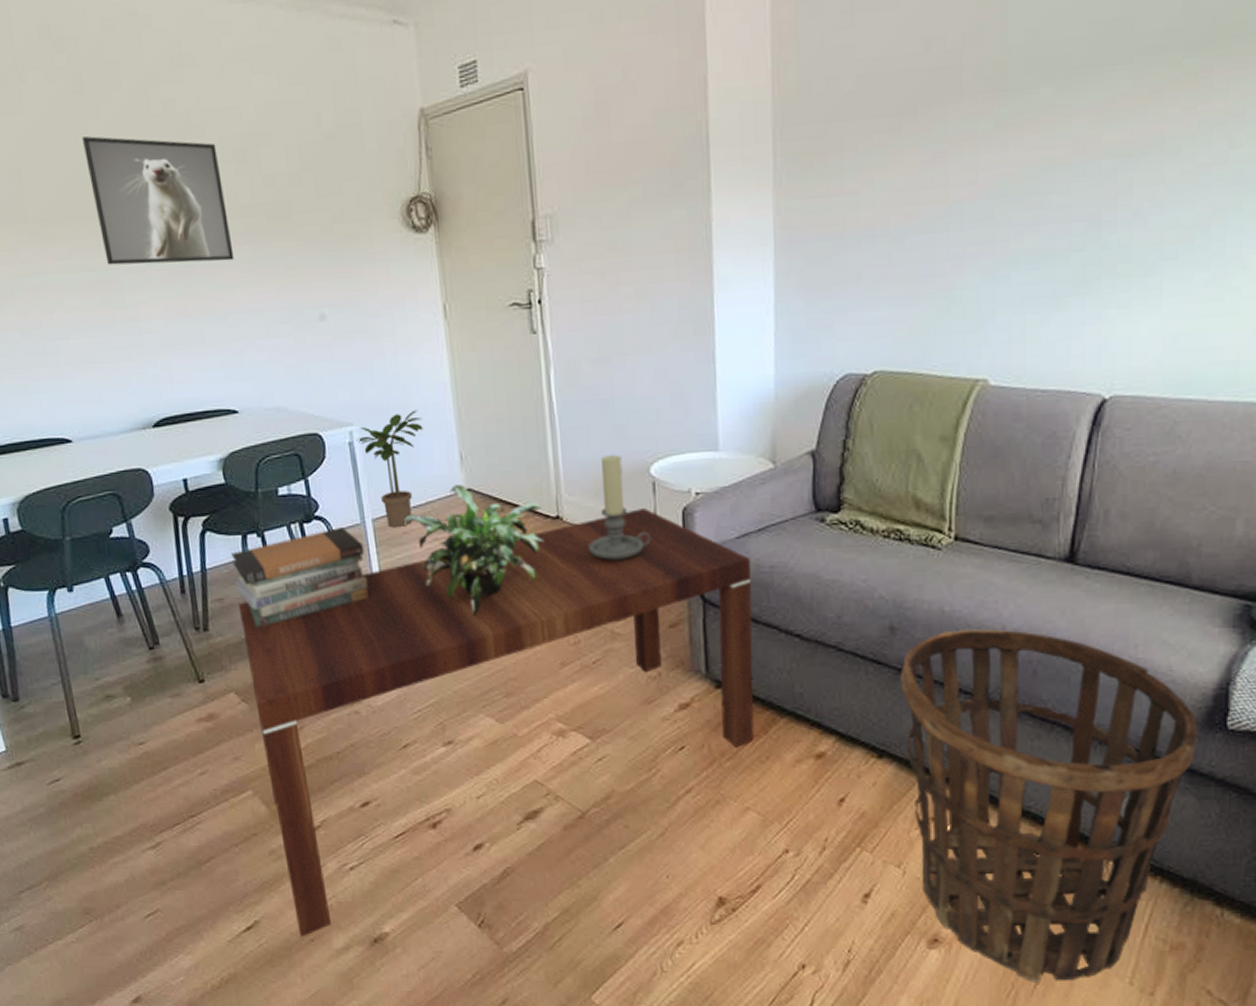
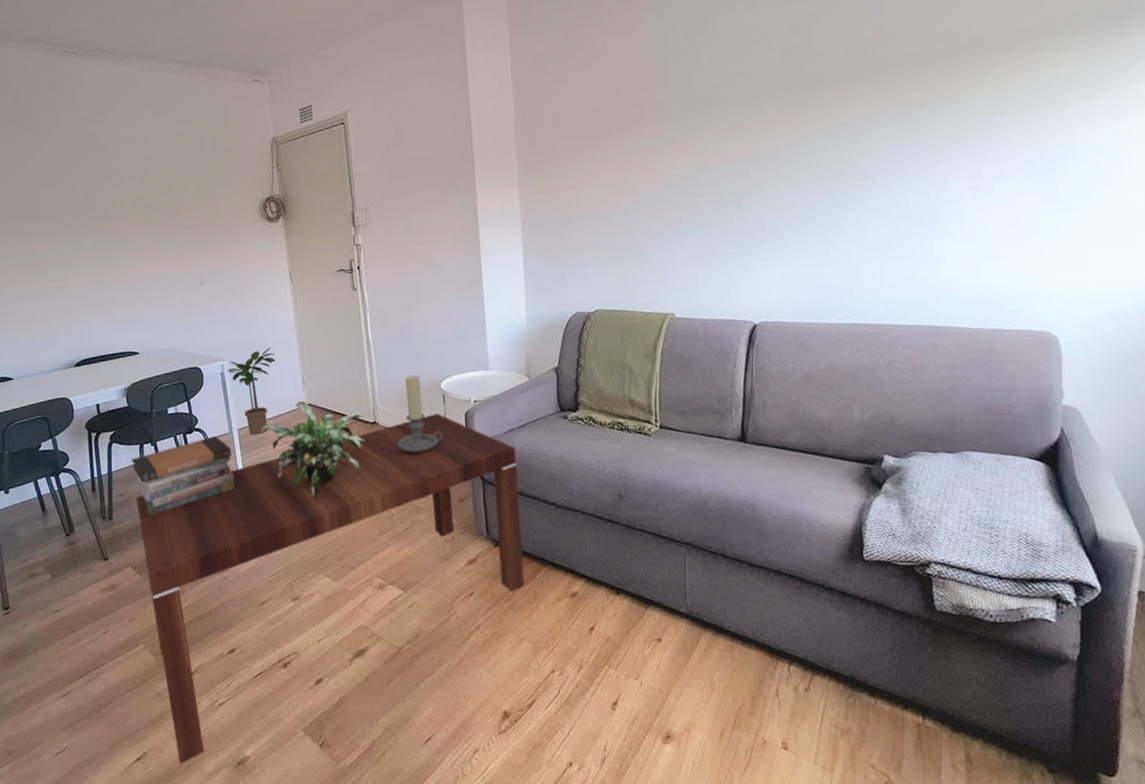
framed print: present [81,136,235,266] -> none [29,160,139,251]
basket: present [900,629,1197,983] -> none [628,493,844,767]

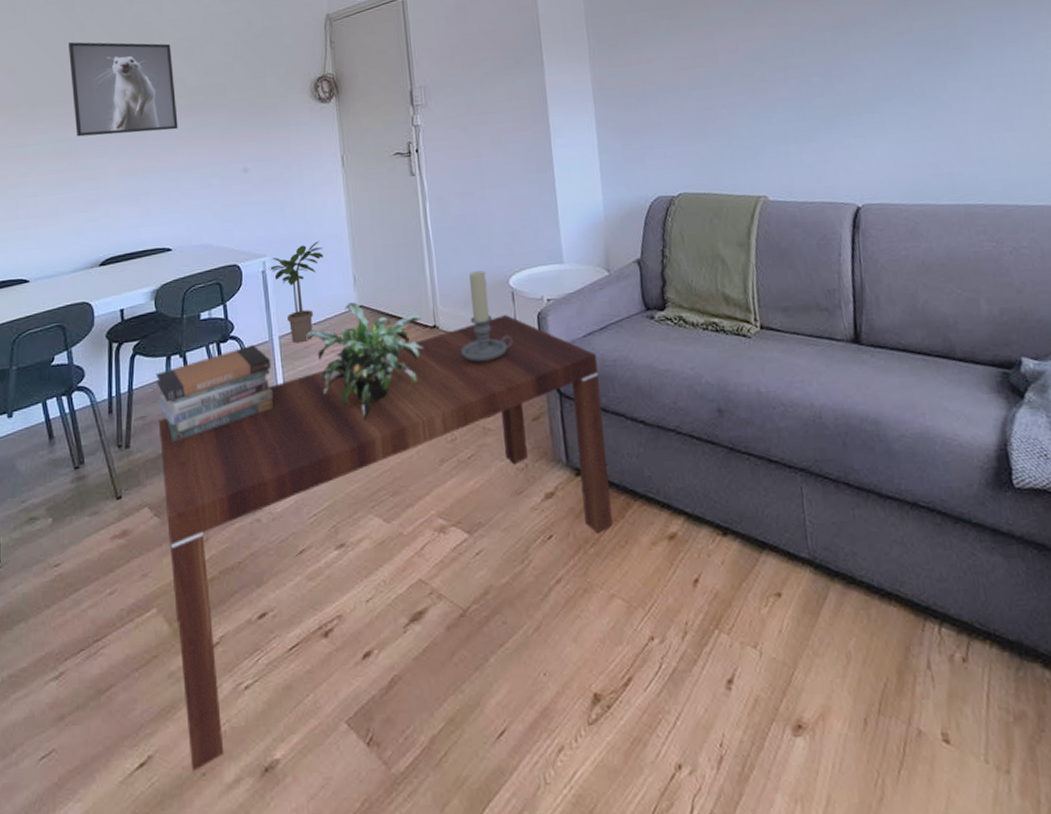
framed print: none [29,160,139,251] -> present [68,42,178,137]

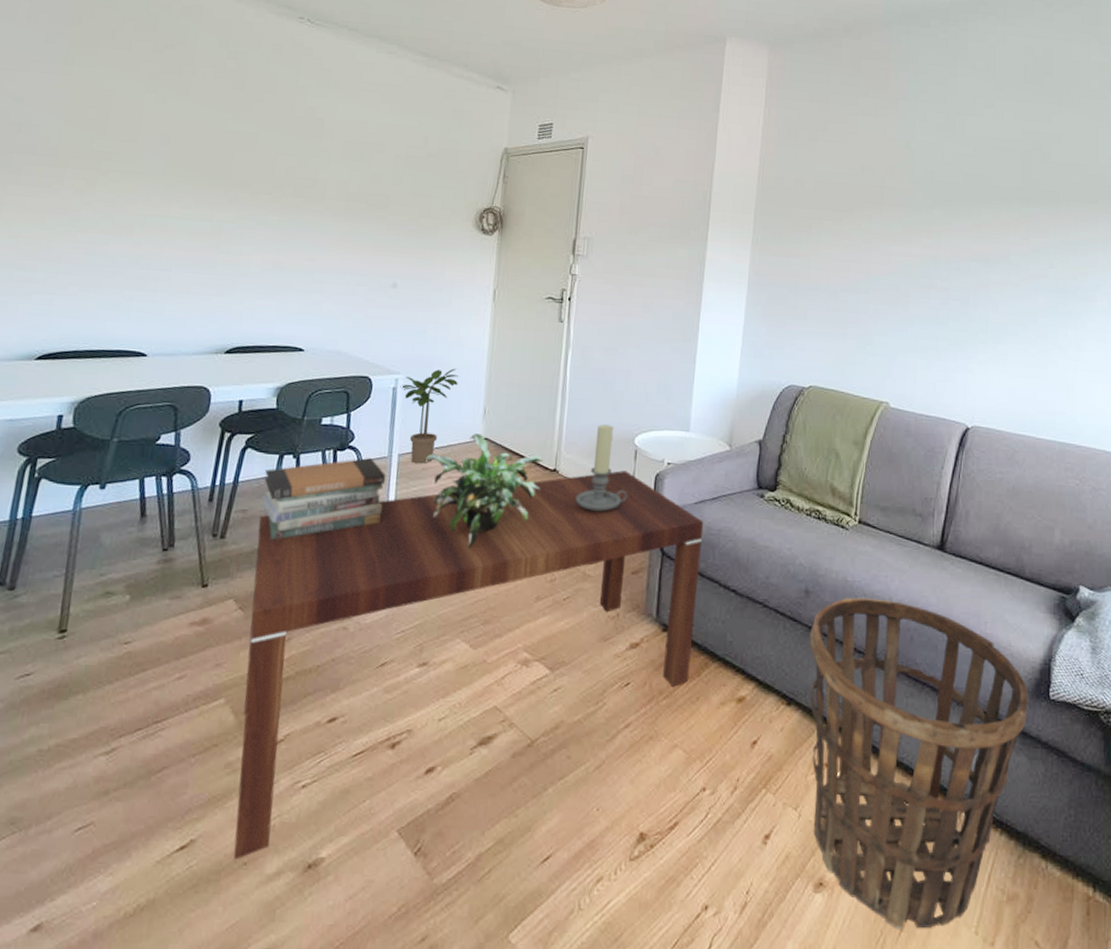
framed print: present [68,42,178,137] -> none [223,122,340,232]
basket: none [732,406,993,768] -> present [809,597,1029,930]

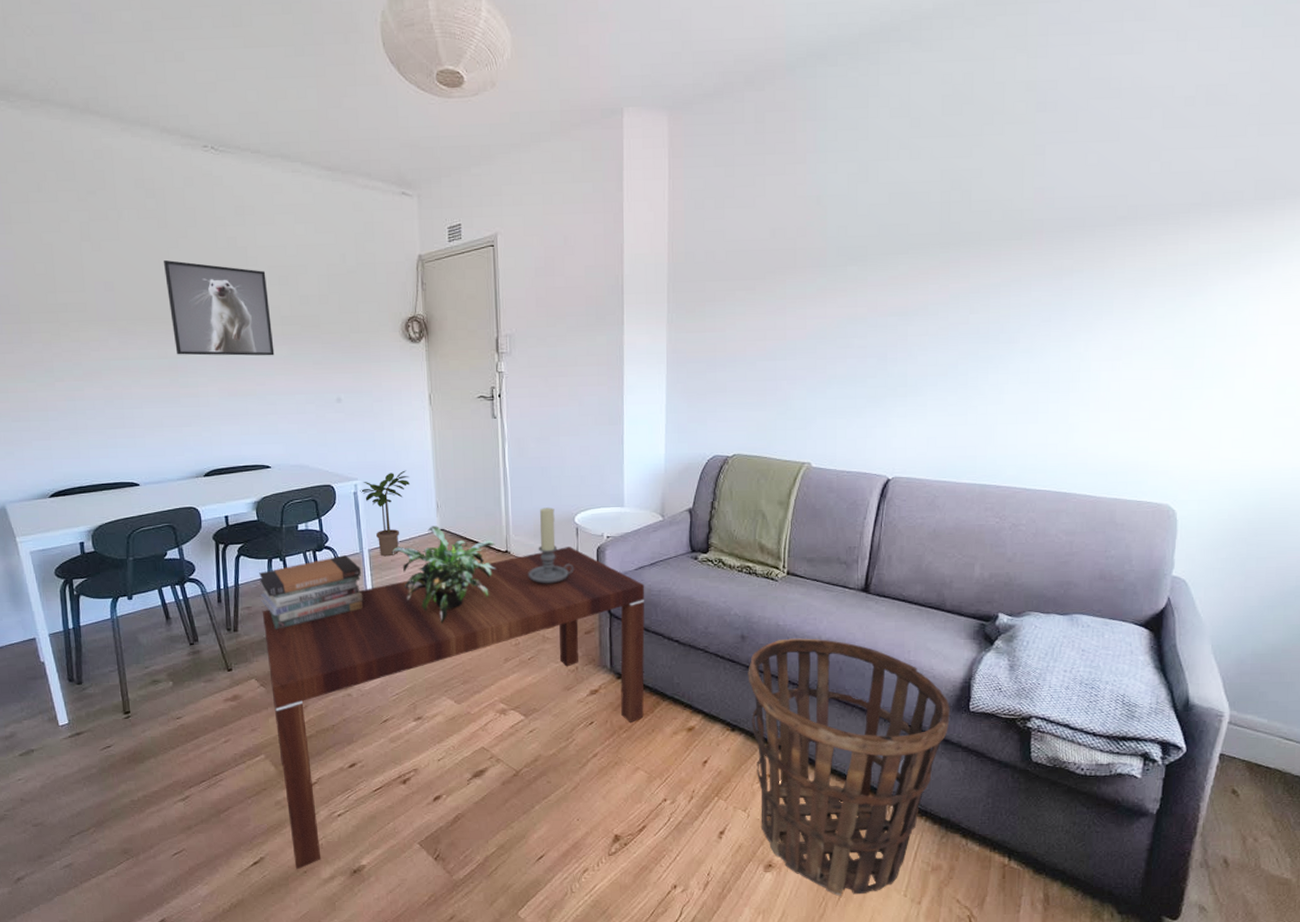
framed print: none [223,122,340,232] -> present [163,260,275,356]

